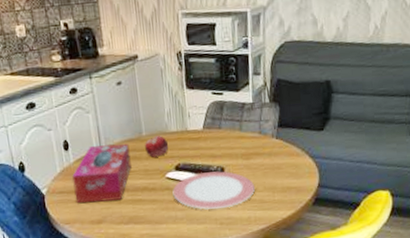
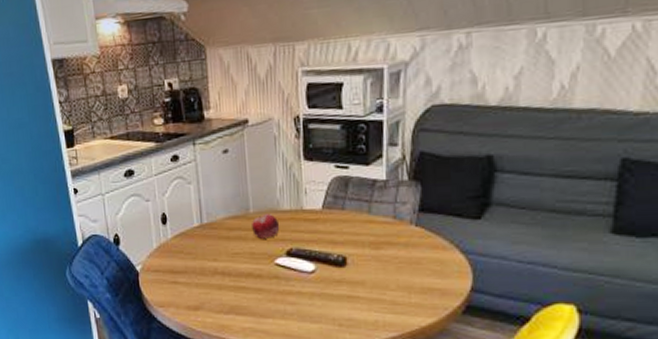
tissue box: present [72,143,132,203] -> none [169,220,235,286]
plate: present [172,170,255,210] -> none [282,261,385,307]

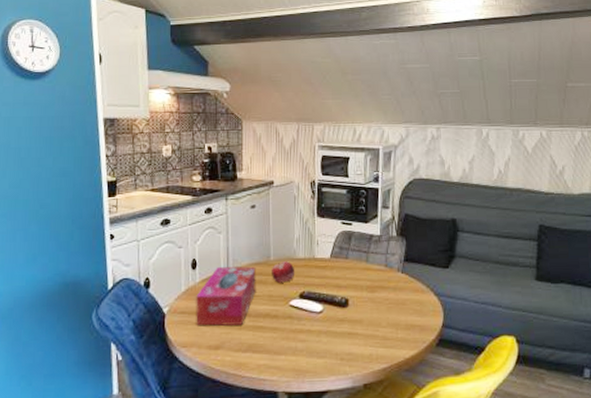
tissue box: none [169,220,235,286] -> present [196,266,256,326]

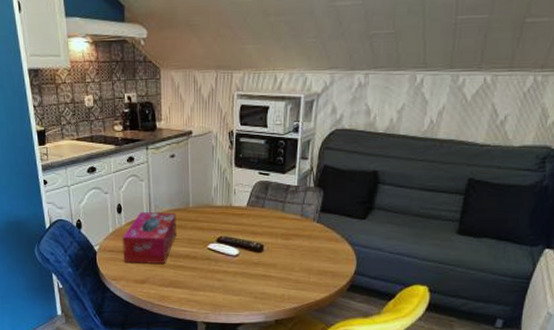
fruit: present [272,261,295,283] -> none [191,208,213,228]

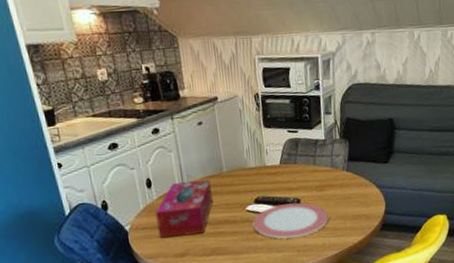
plate: none [212,248,291,284] -> present [252,202,328,239]

